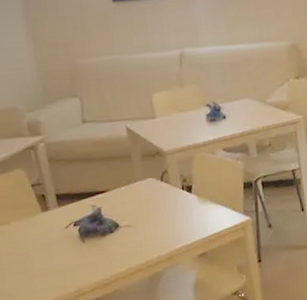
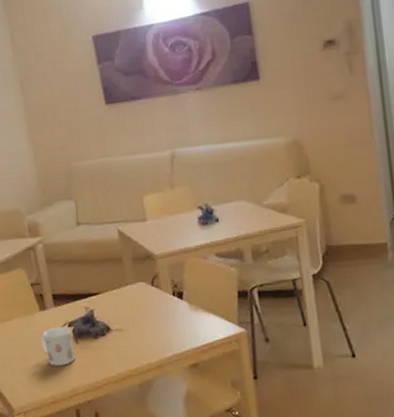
mug: none [42,226,82,268] -> present [40,326,76,366]

